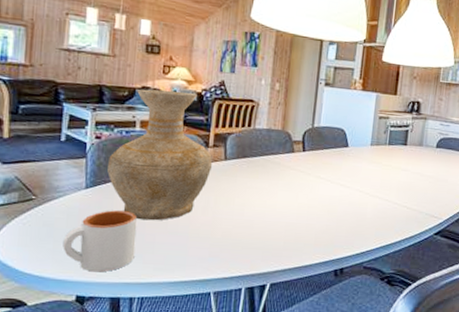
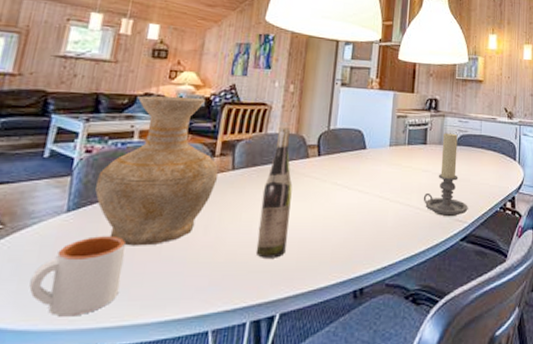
wine bottle: none [248,123,280,238] -> present [255,128,293,258]
candle holder: none [401,134,444,213] -> present [423,132,468,217]

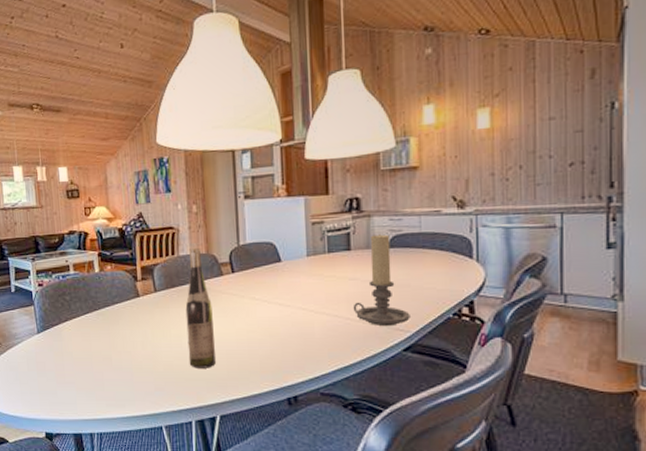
mug: present [29,236,125,317] -> none [27,351,88,410]
vase: present [95,95,219,246] -> none [52,229,144,359]

